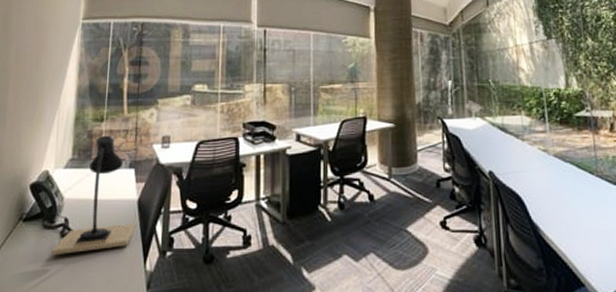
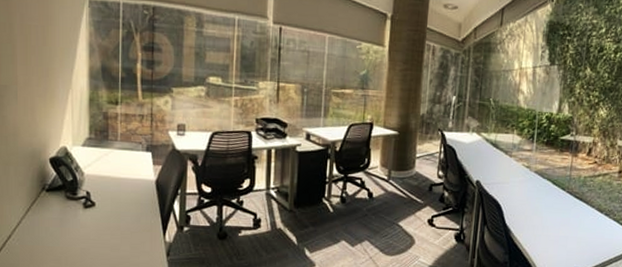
desk lamp: present [50,135,136,255] -> none [75,118,154,223]

